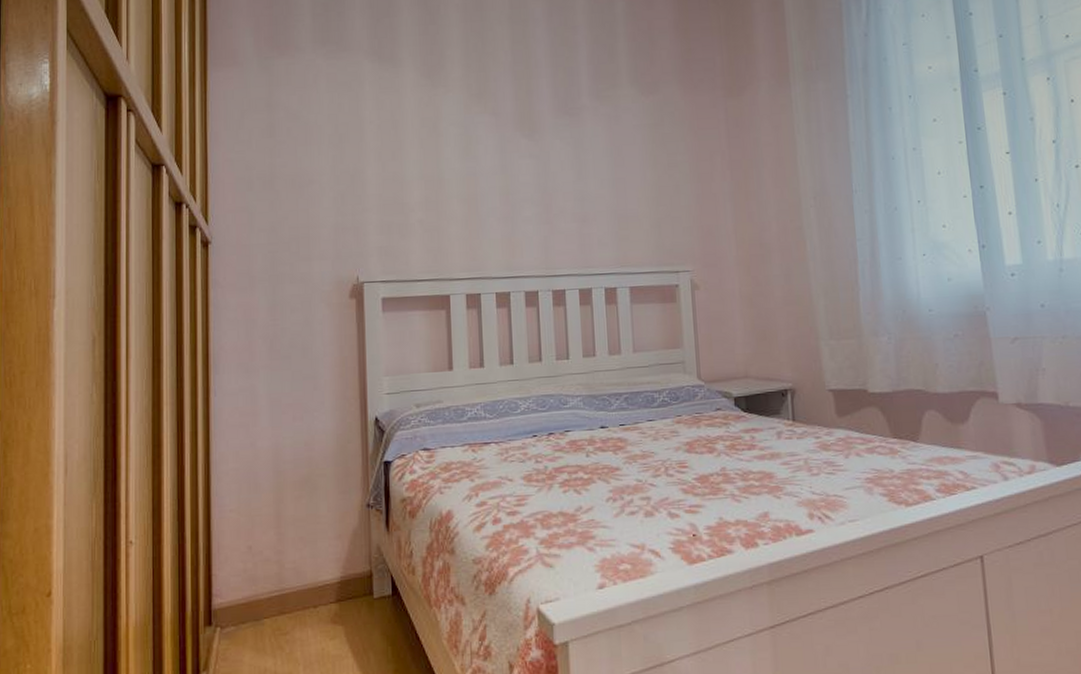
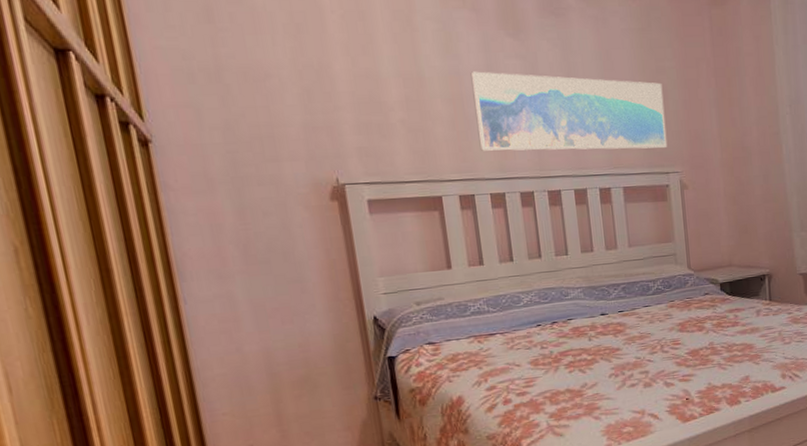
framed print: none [486,171,678,250] -> present [470,71,668,151]

